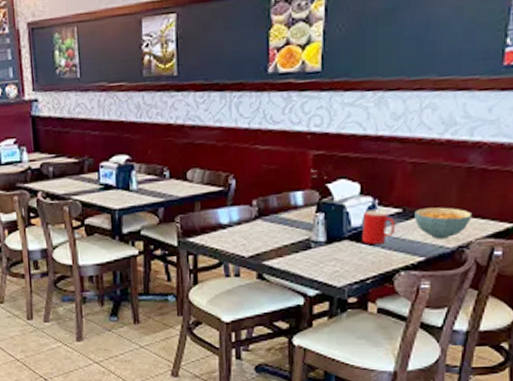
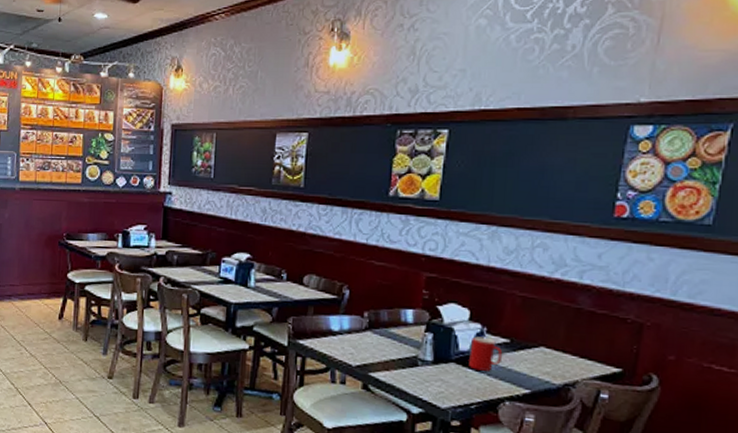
cereal bowl: present [414,207,473,239] -> none [522,341,580,375]

